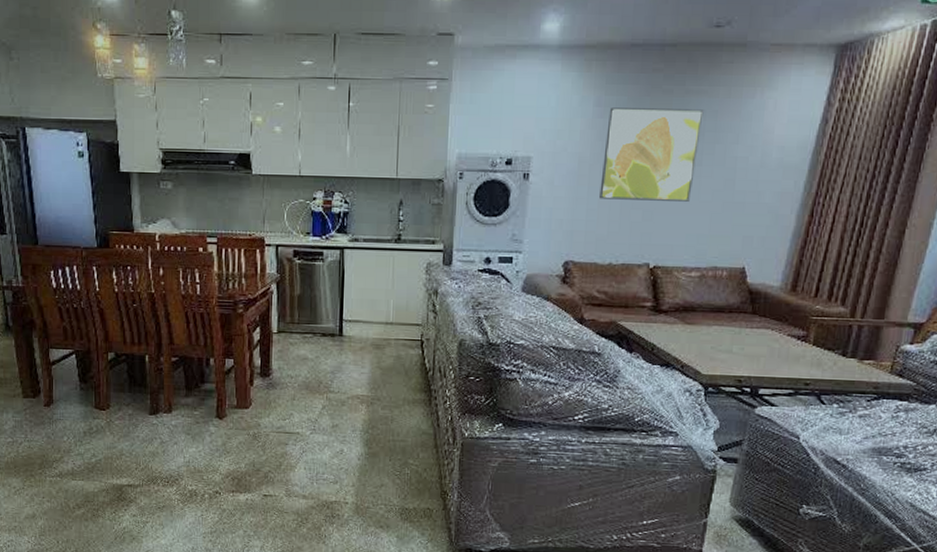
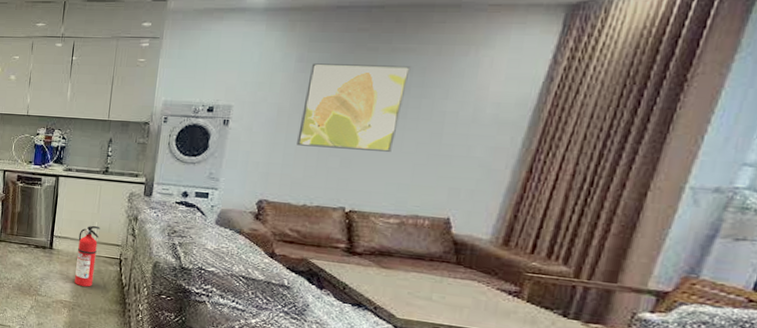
fire extinguisher: none [371,304,397,376] -> present [74,225,100,287]

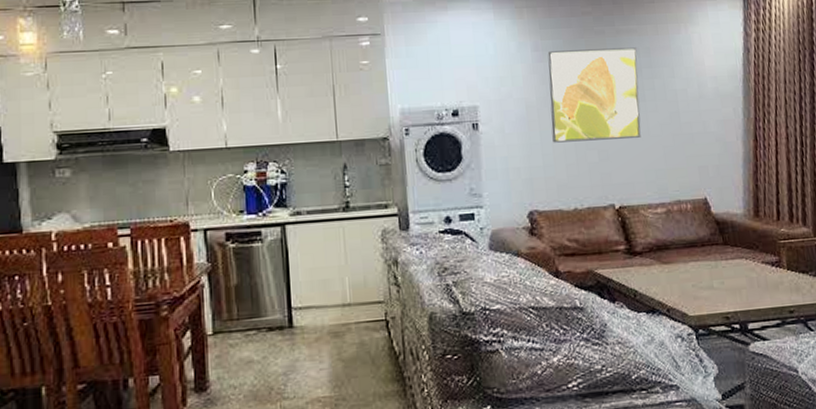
fire extinguisher: present [74,225,100,287] -> none [326,281,357,370]

